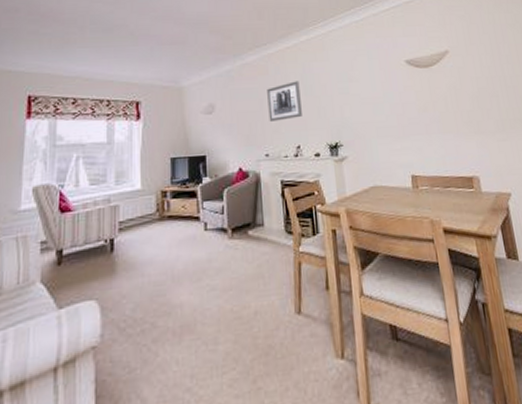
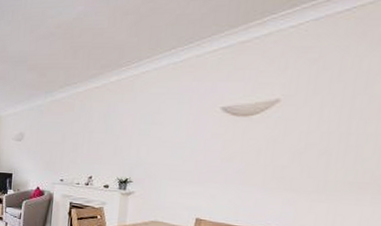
wall art: present [267,81,302,121] -> none [68,119,102,153]

